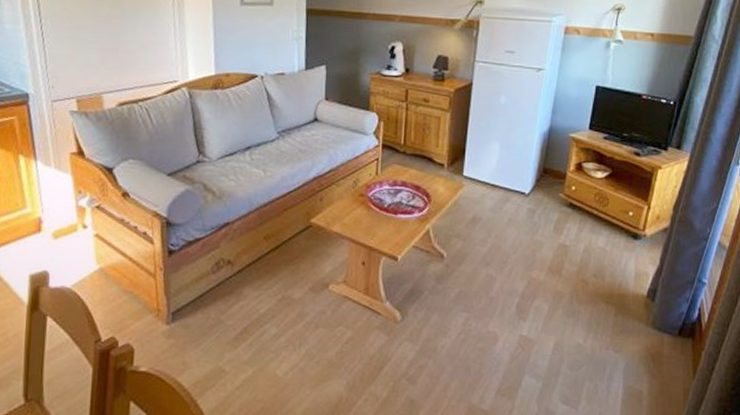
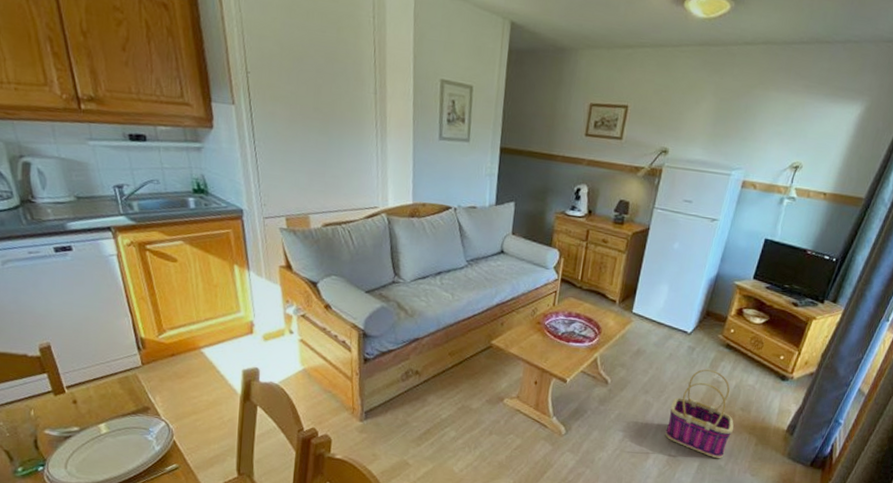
basket: none [513,233,588,336] -> present [665,369,734,459]

